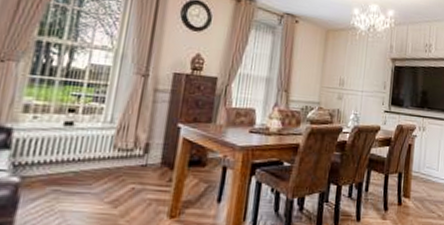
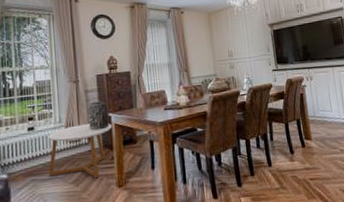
coffee table: none [78,130,180,203] -> present [48,124,112,179]
decorative urn: none [148,104,179,142] -> present [87,100,109,131]

